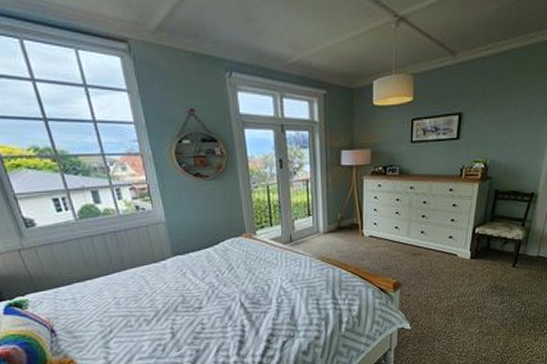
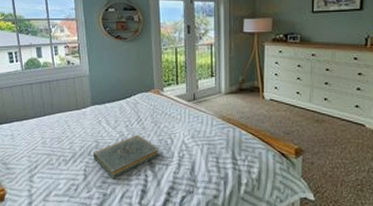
book: none [179,283,257,334] -> present [93,134,160,179]

